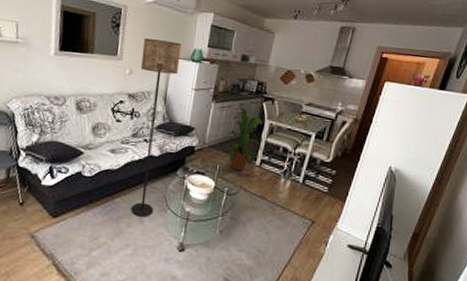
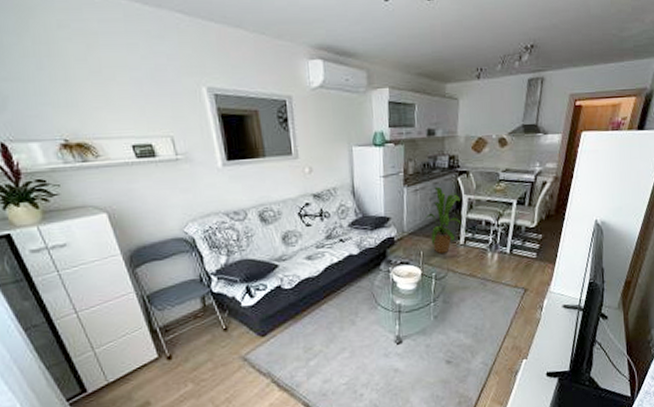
floor lamp: present [130,38,182,217] -> none [317,128,364,319]

